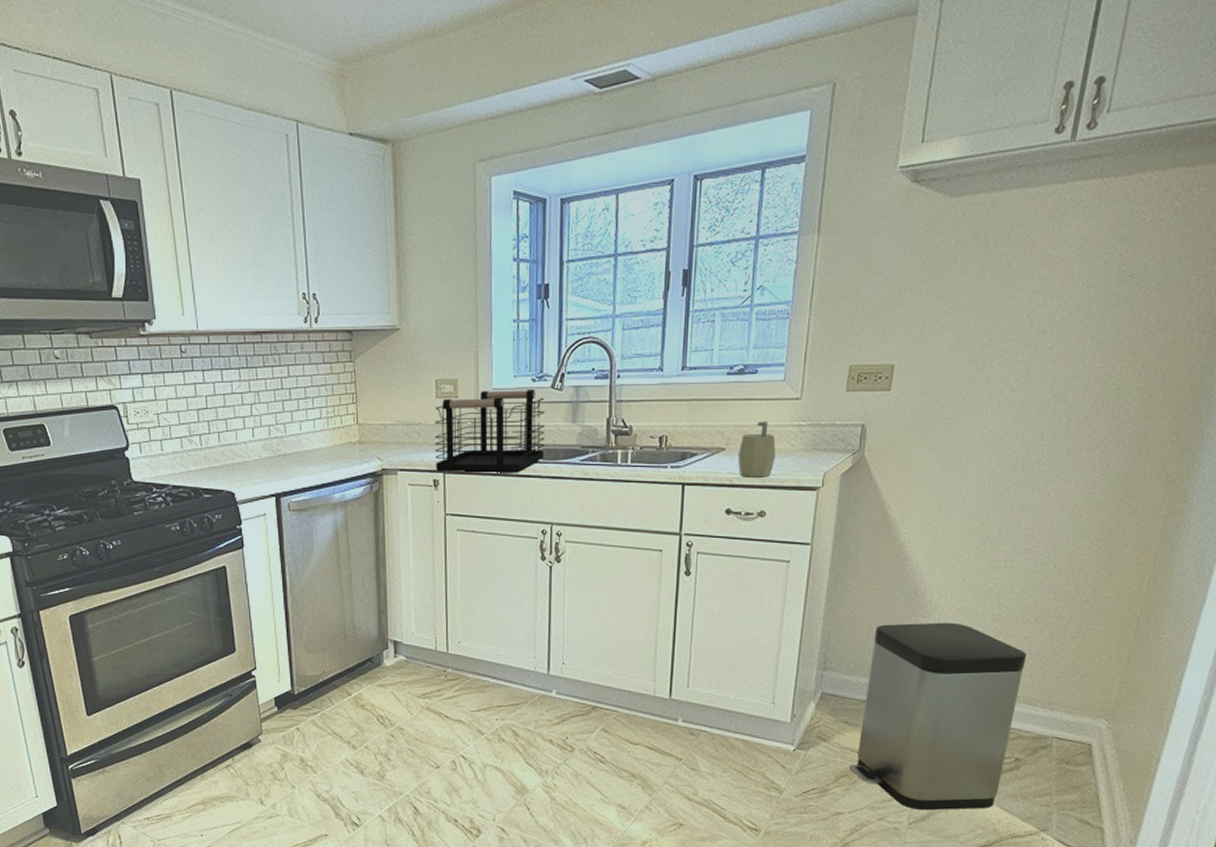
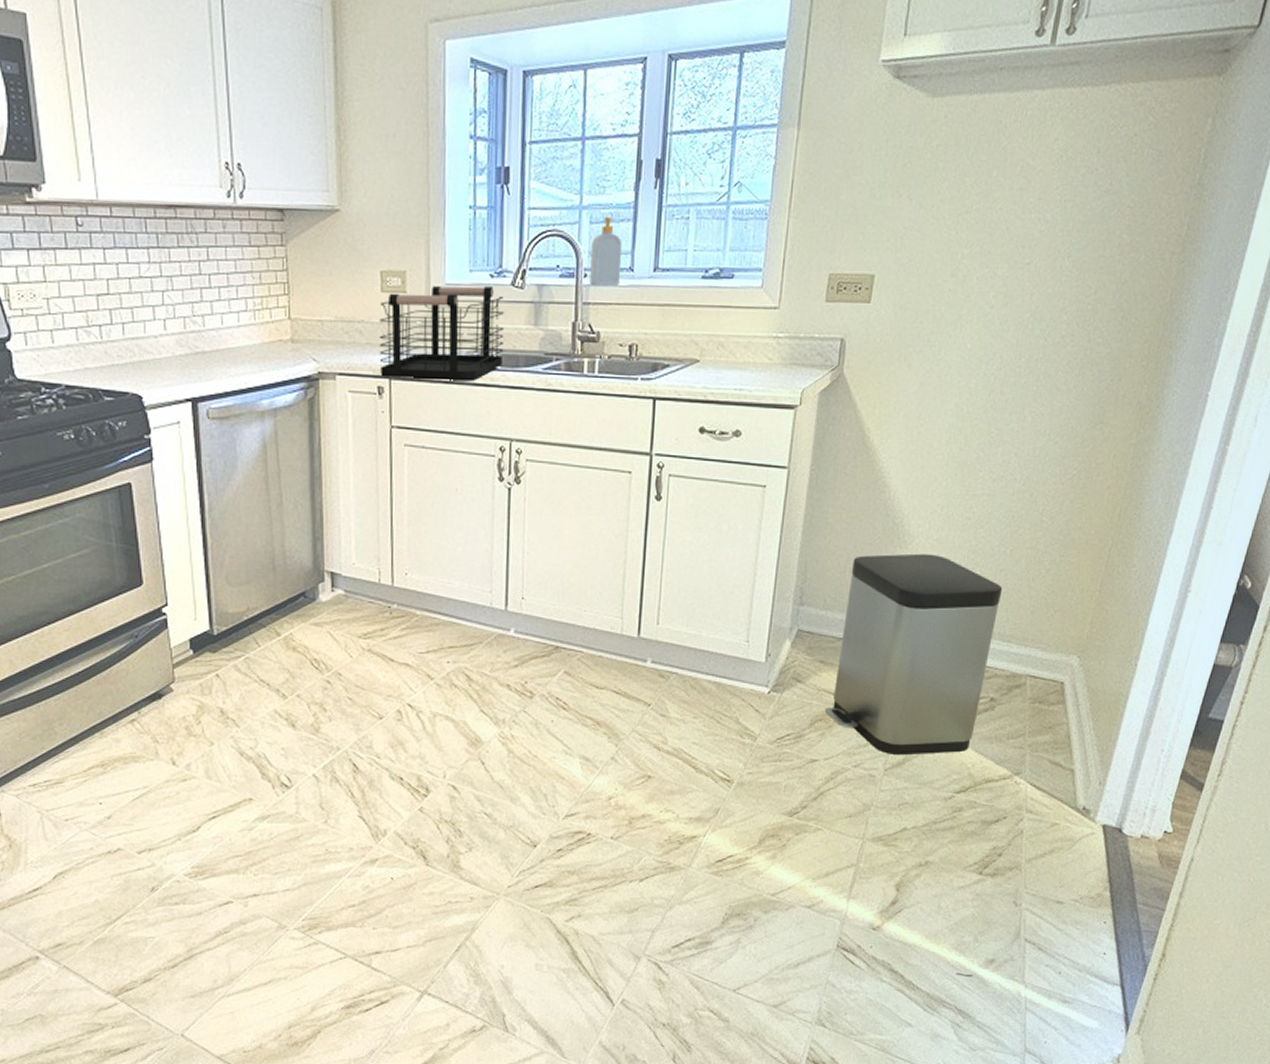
soap bottle: none [622,323,653,385] -> present [590,216,623,287]
soap dispenser: present [737,422,776,478] -> none [712,332,753,393]

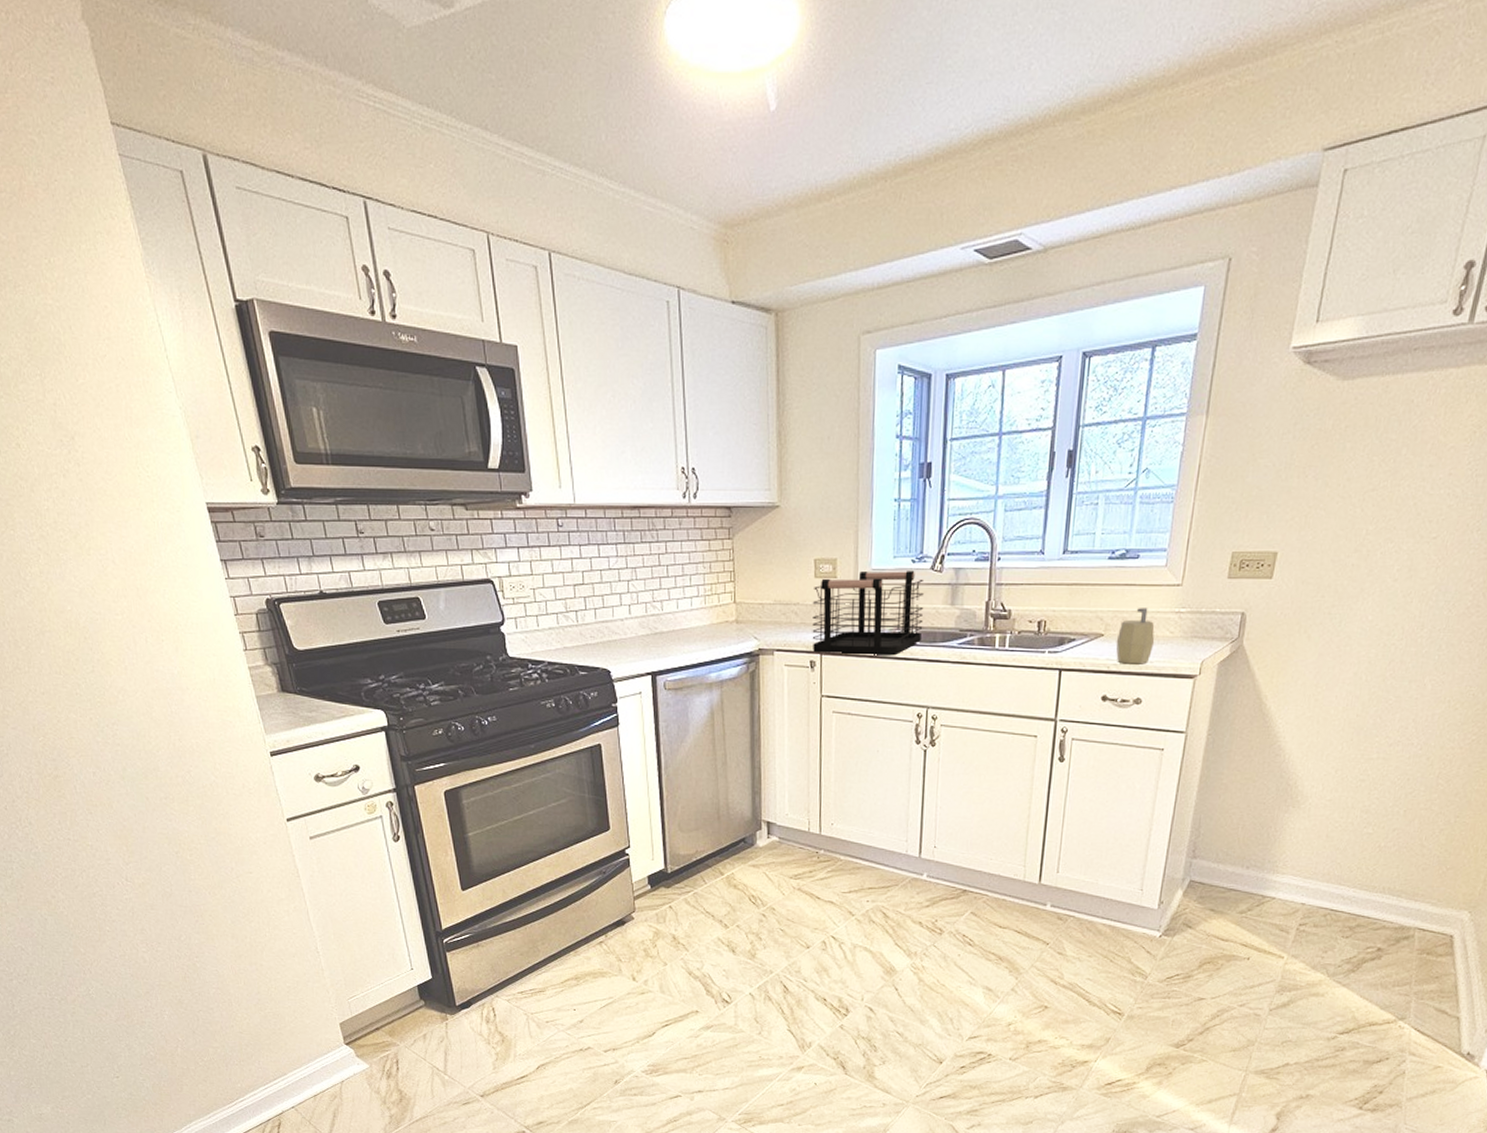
soap bottle: present [590,216,623,287] -> none [1003,504,1035,569]
soap dispenser: none [712,332,753,393] -> present [1116,608,1155,665]
pedal bin: present [824,553,1003,754] -> none [1213,812,1395,997]

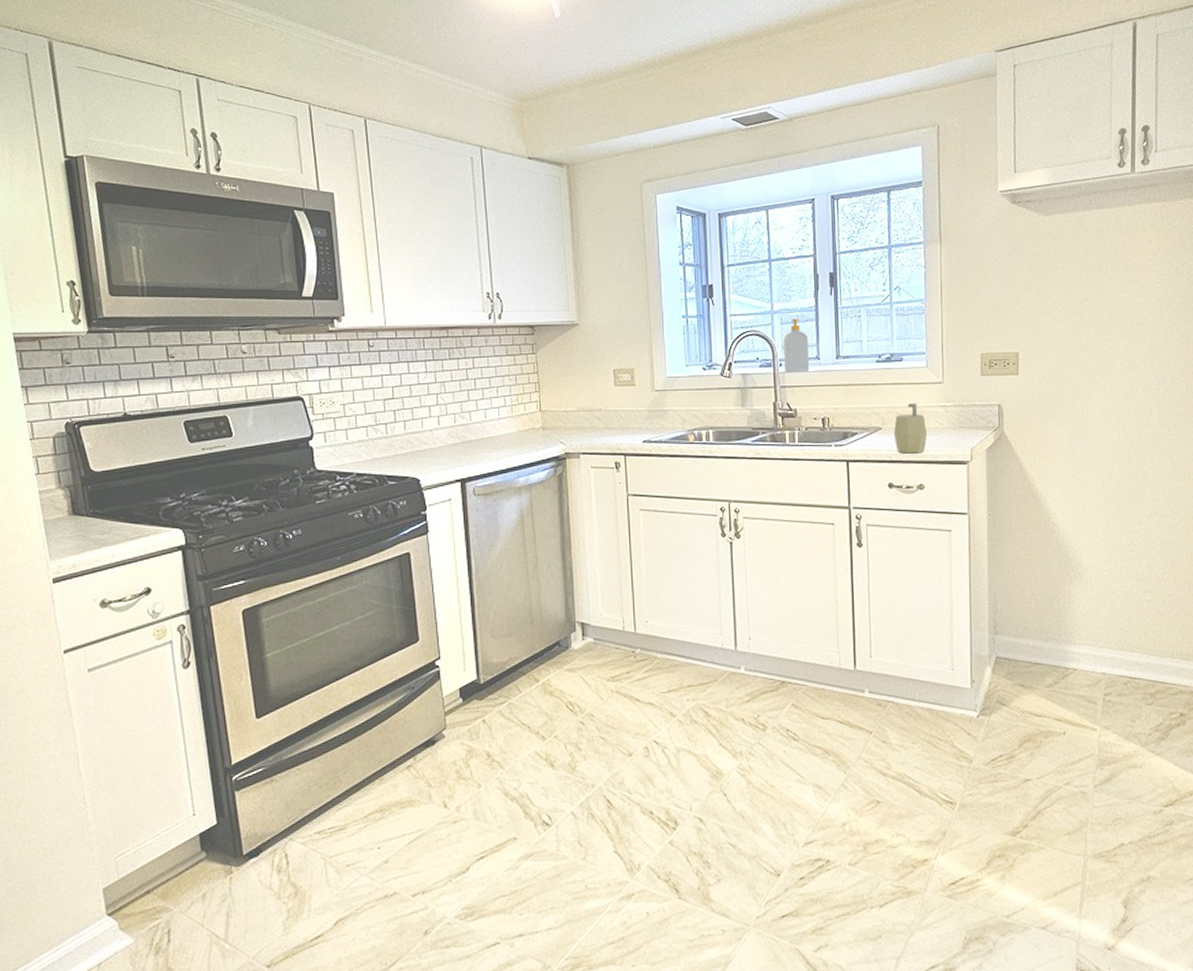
dish rack: present [812,571,924,656] -> none [613,377,718,455]
soap bottle: none [1003,504,1035,569] -> present [783,318,809,373]

